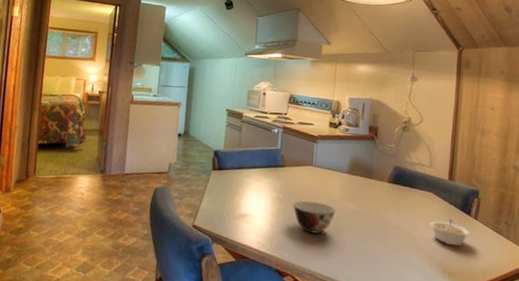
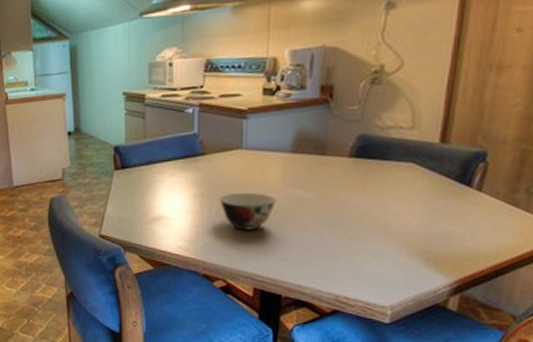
legume: present [430,218,470,247] -> none [409,193,470,228]

